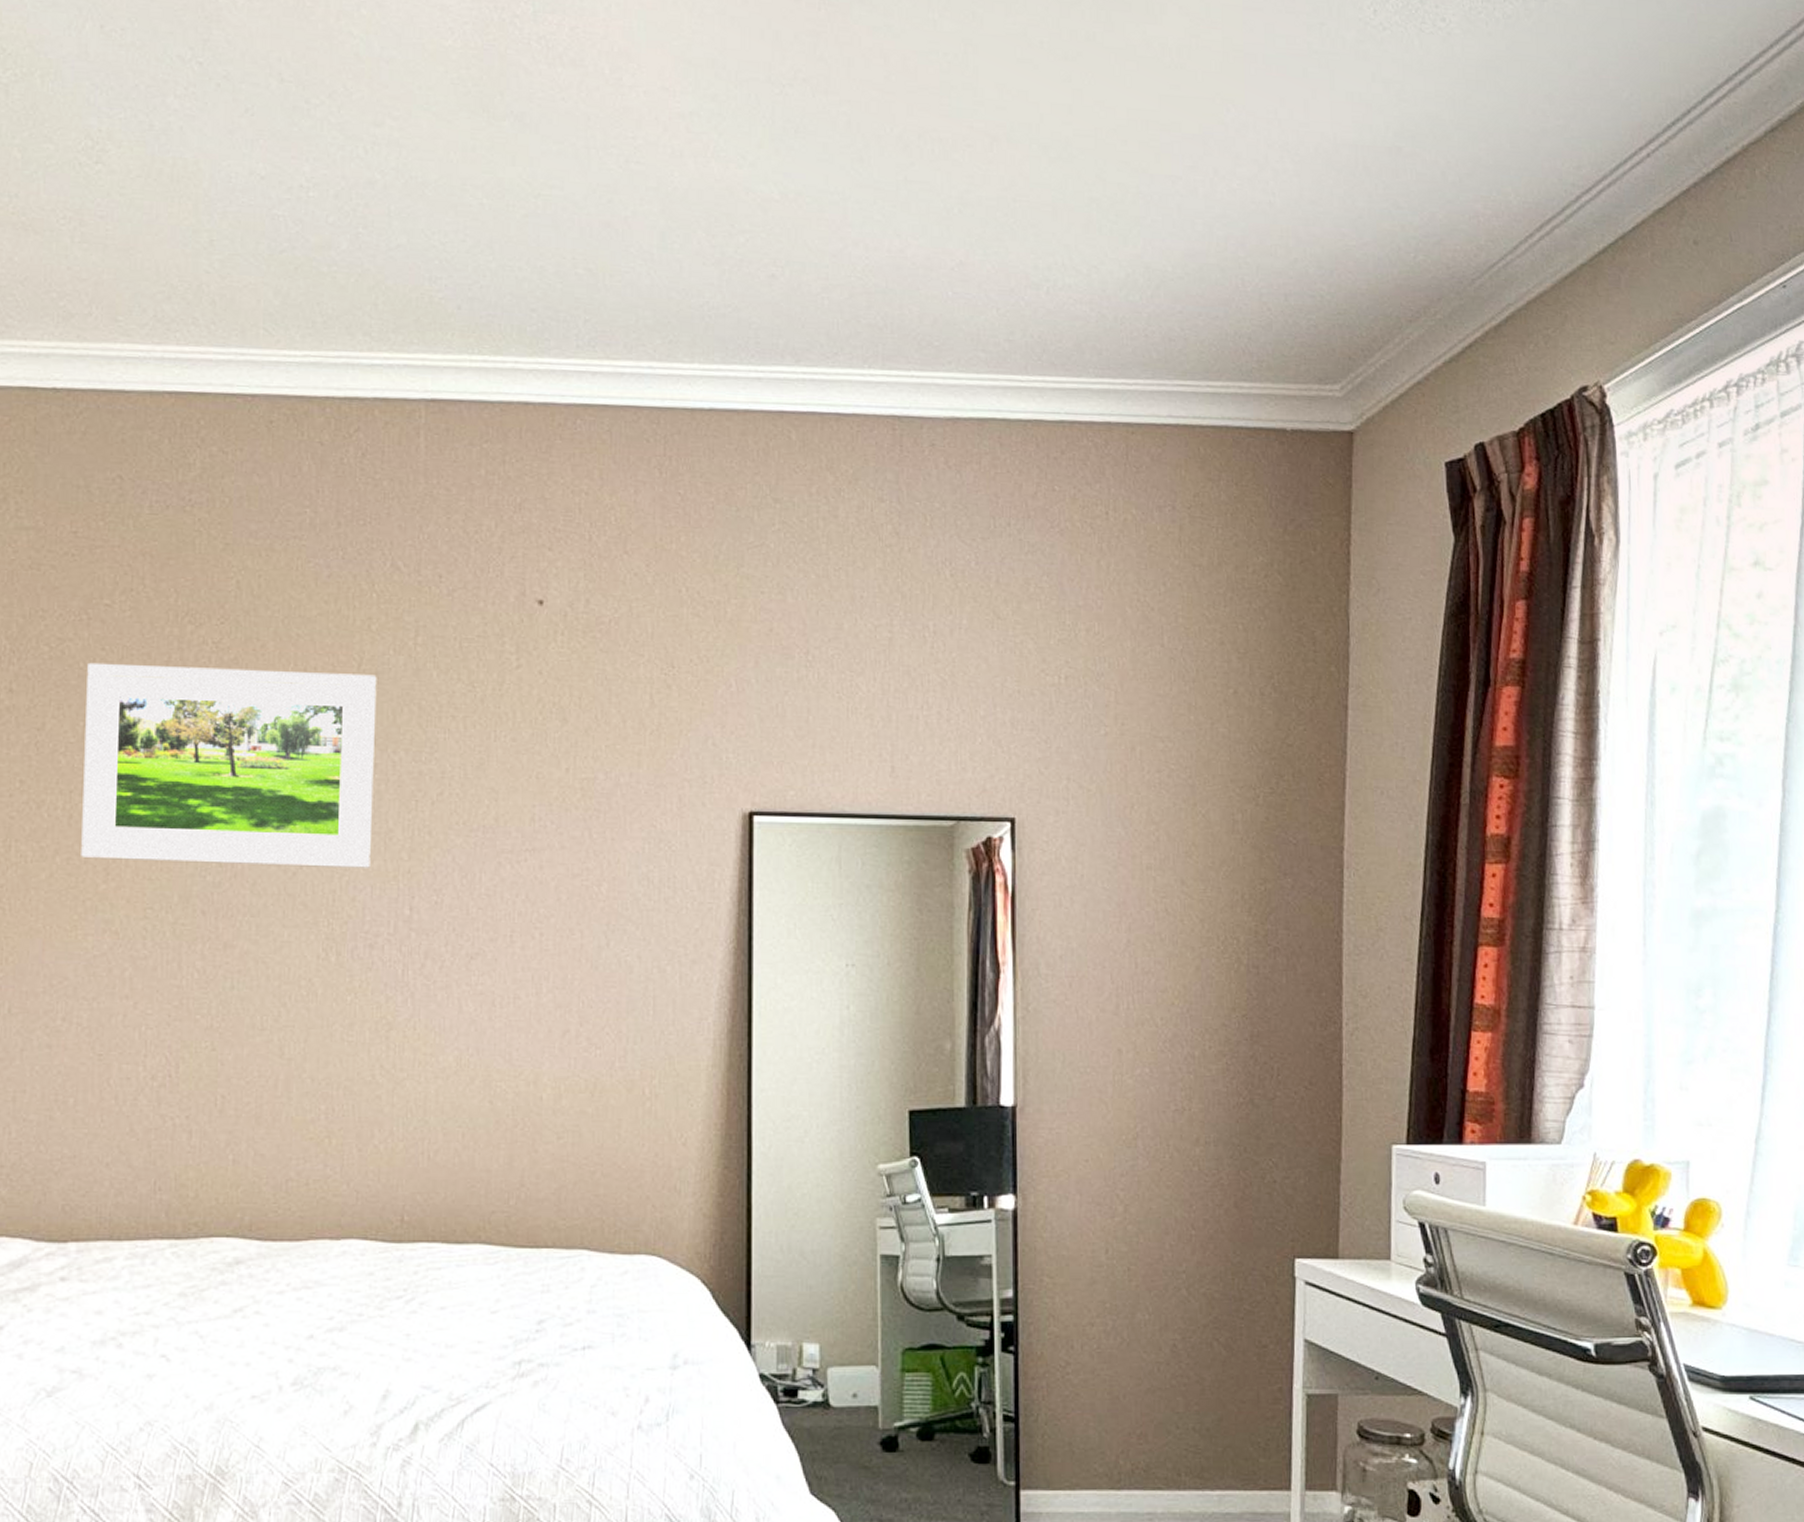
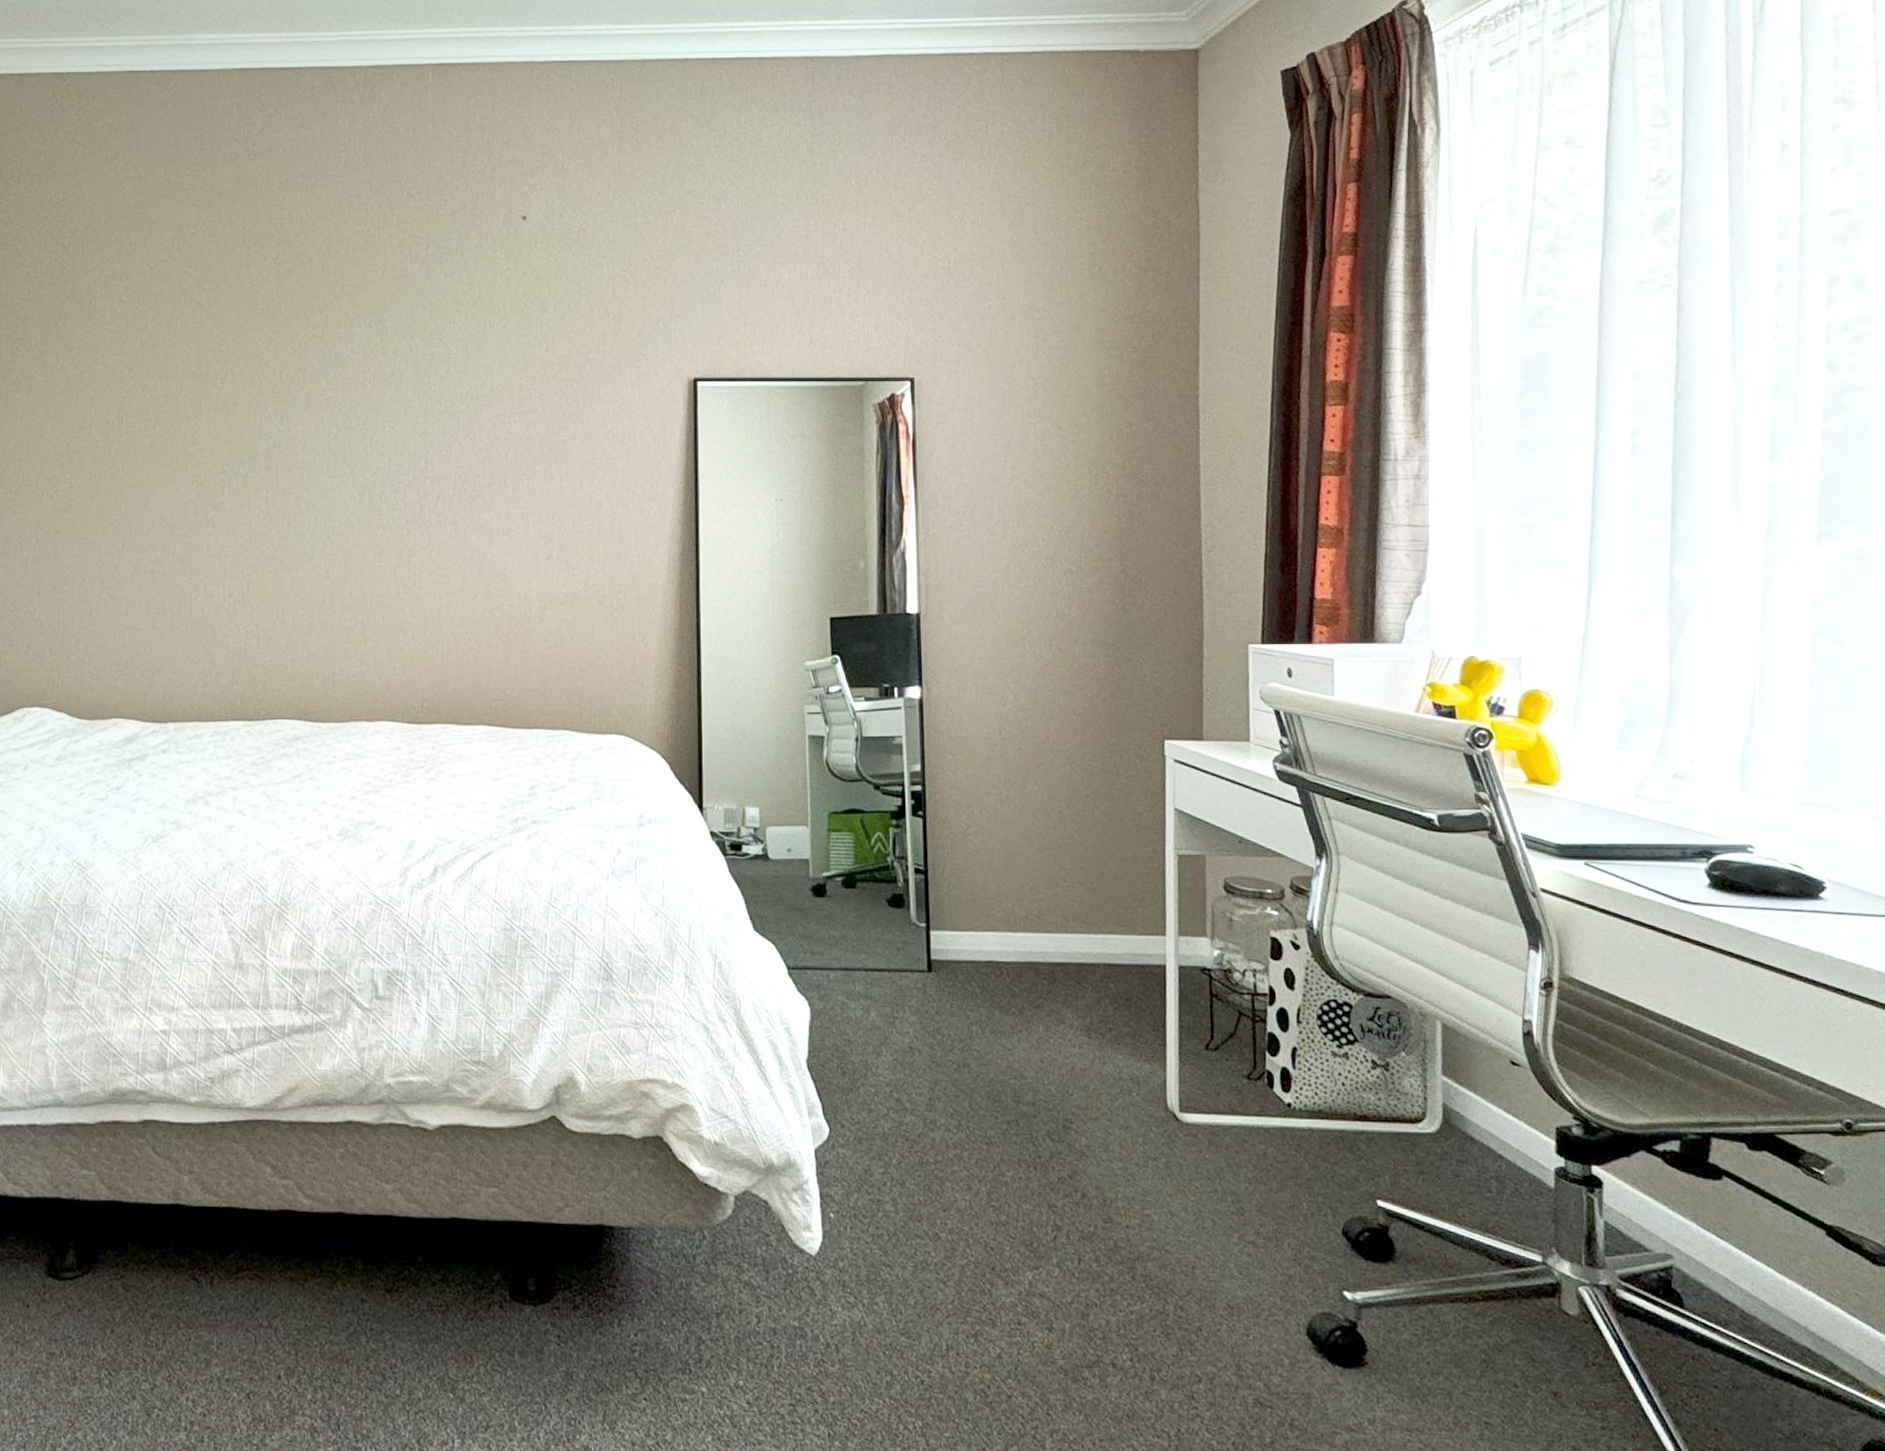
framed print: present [81,662,377,868] -> none [175,277,397,430]

